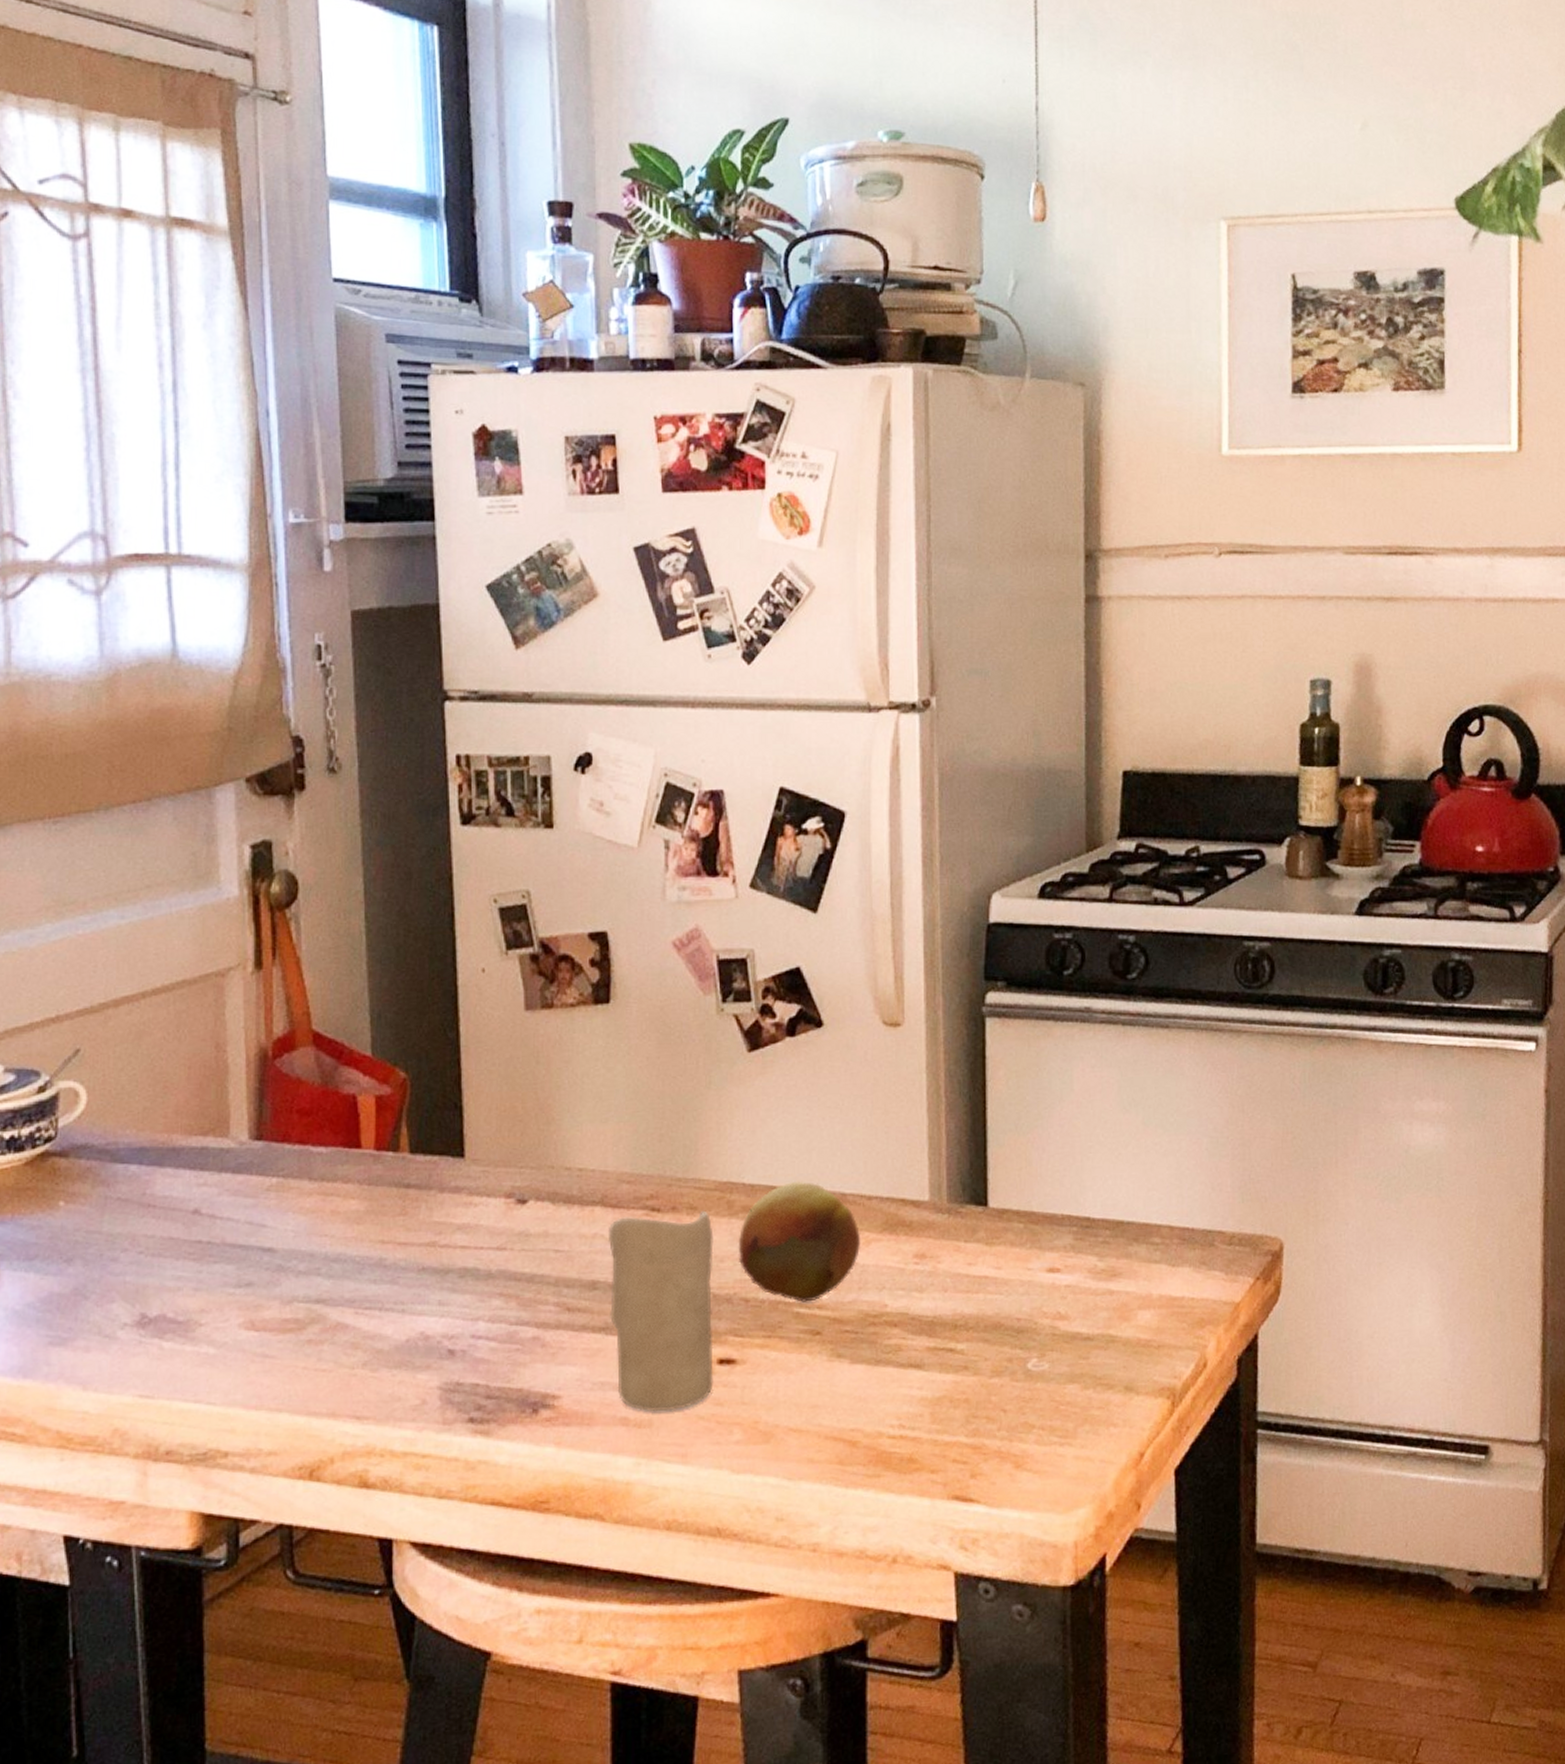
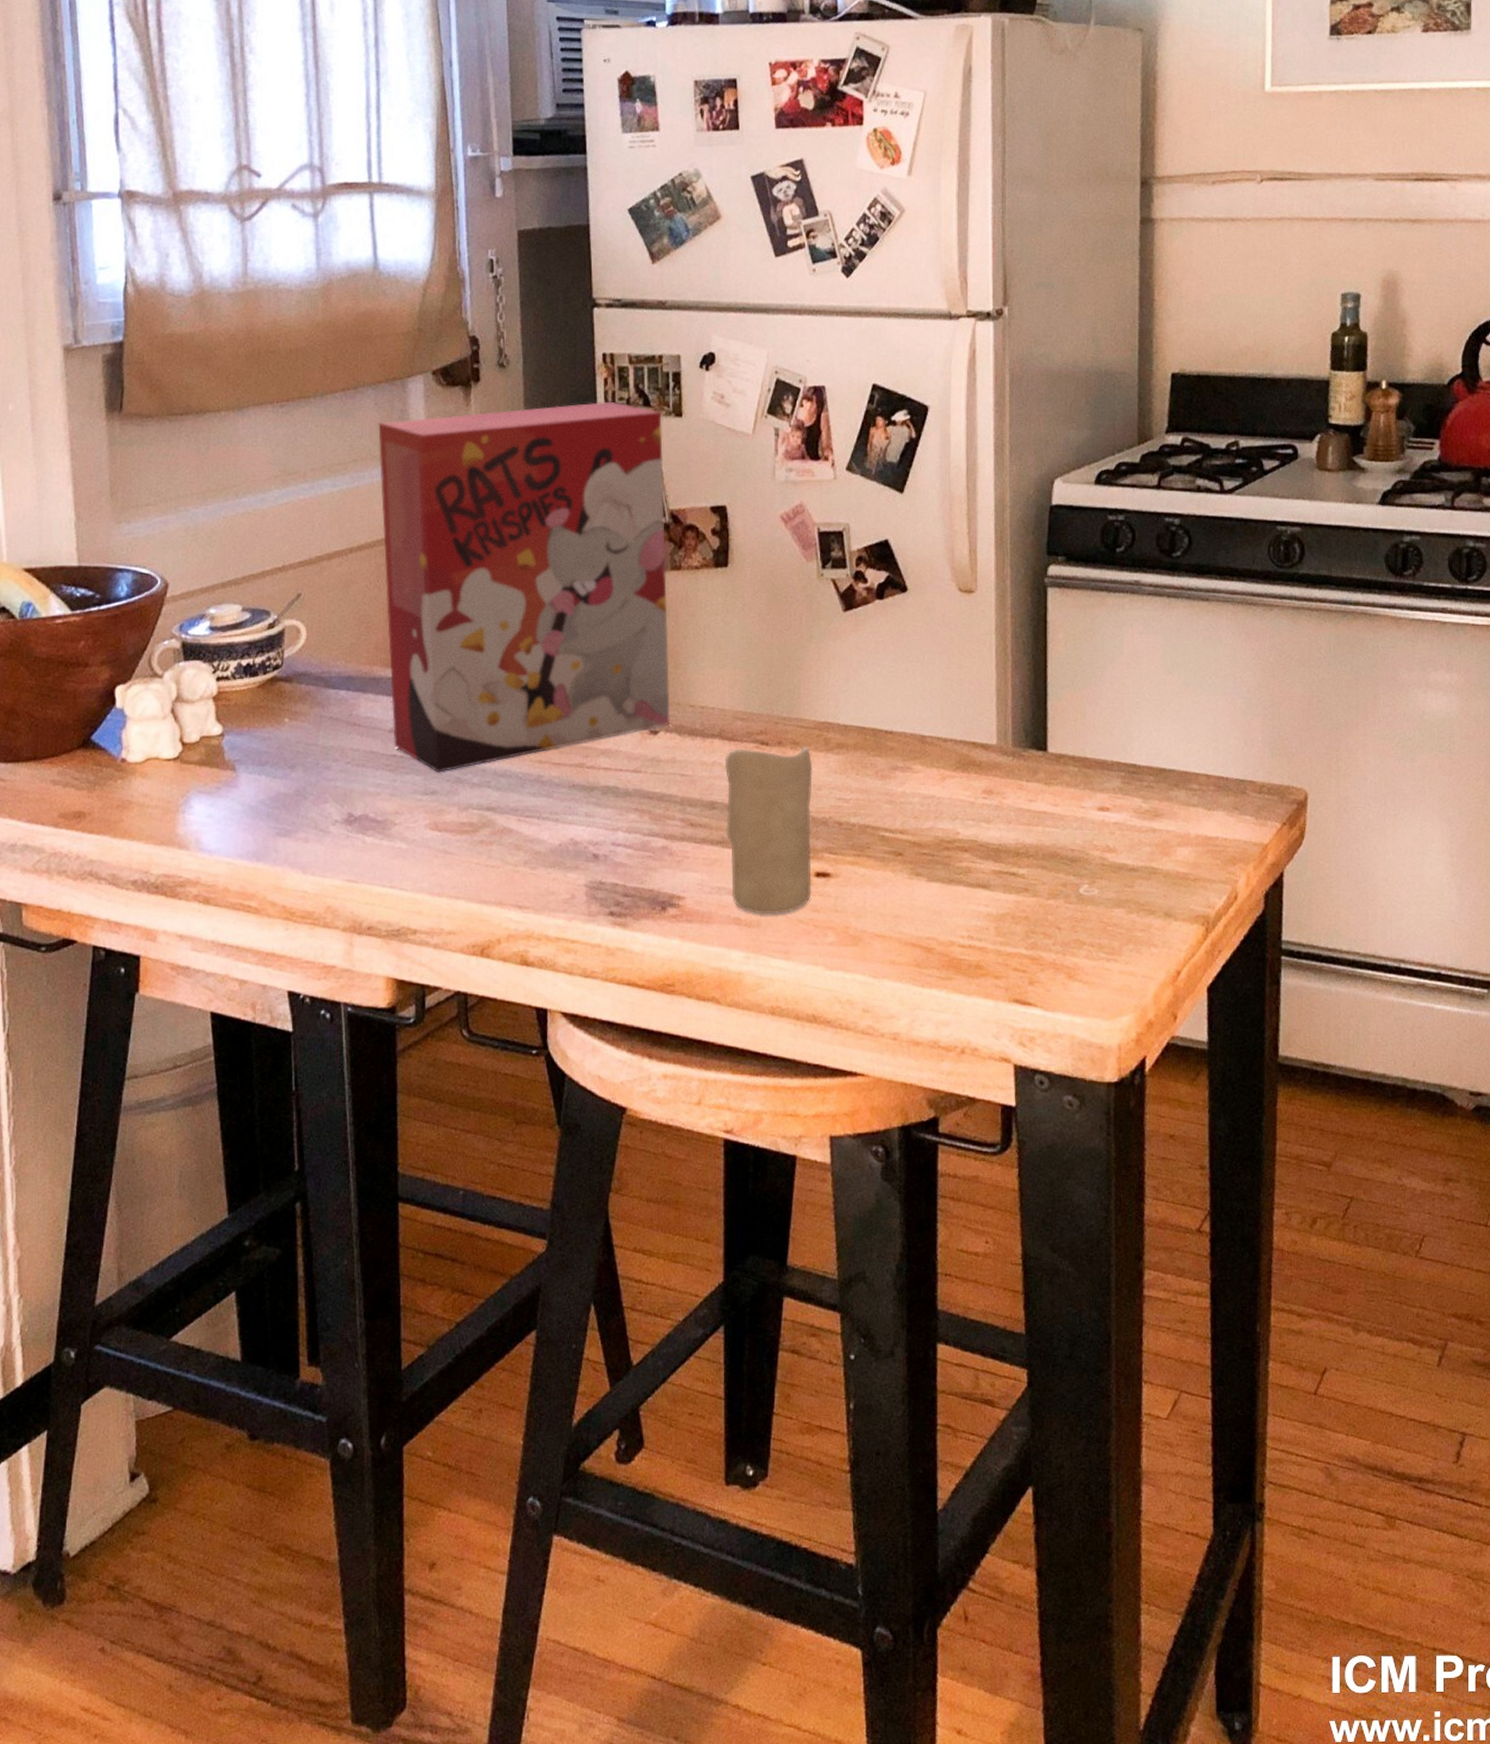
cereal box: none [178,811,543,1260] -> present [378,401,671,773]
fruit: present [738,1180,861,1302] -> none [833,723,938,827]

